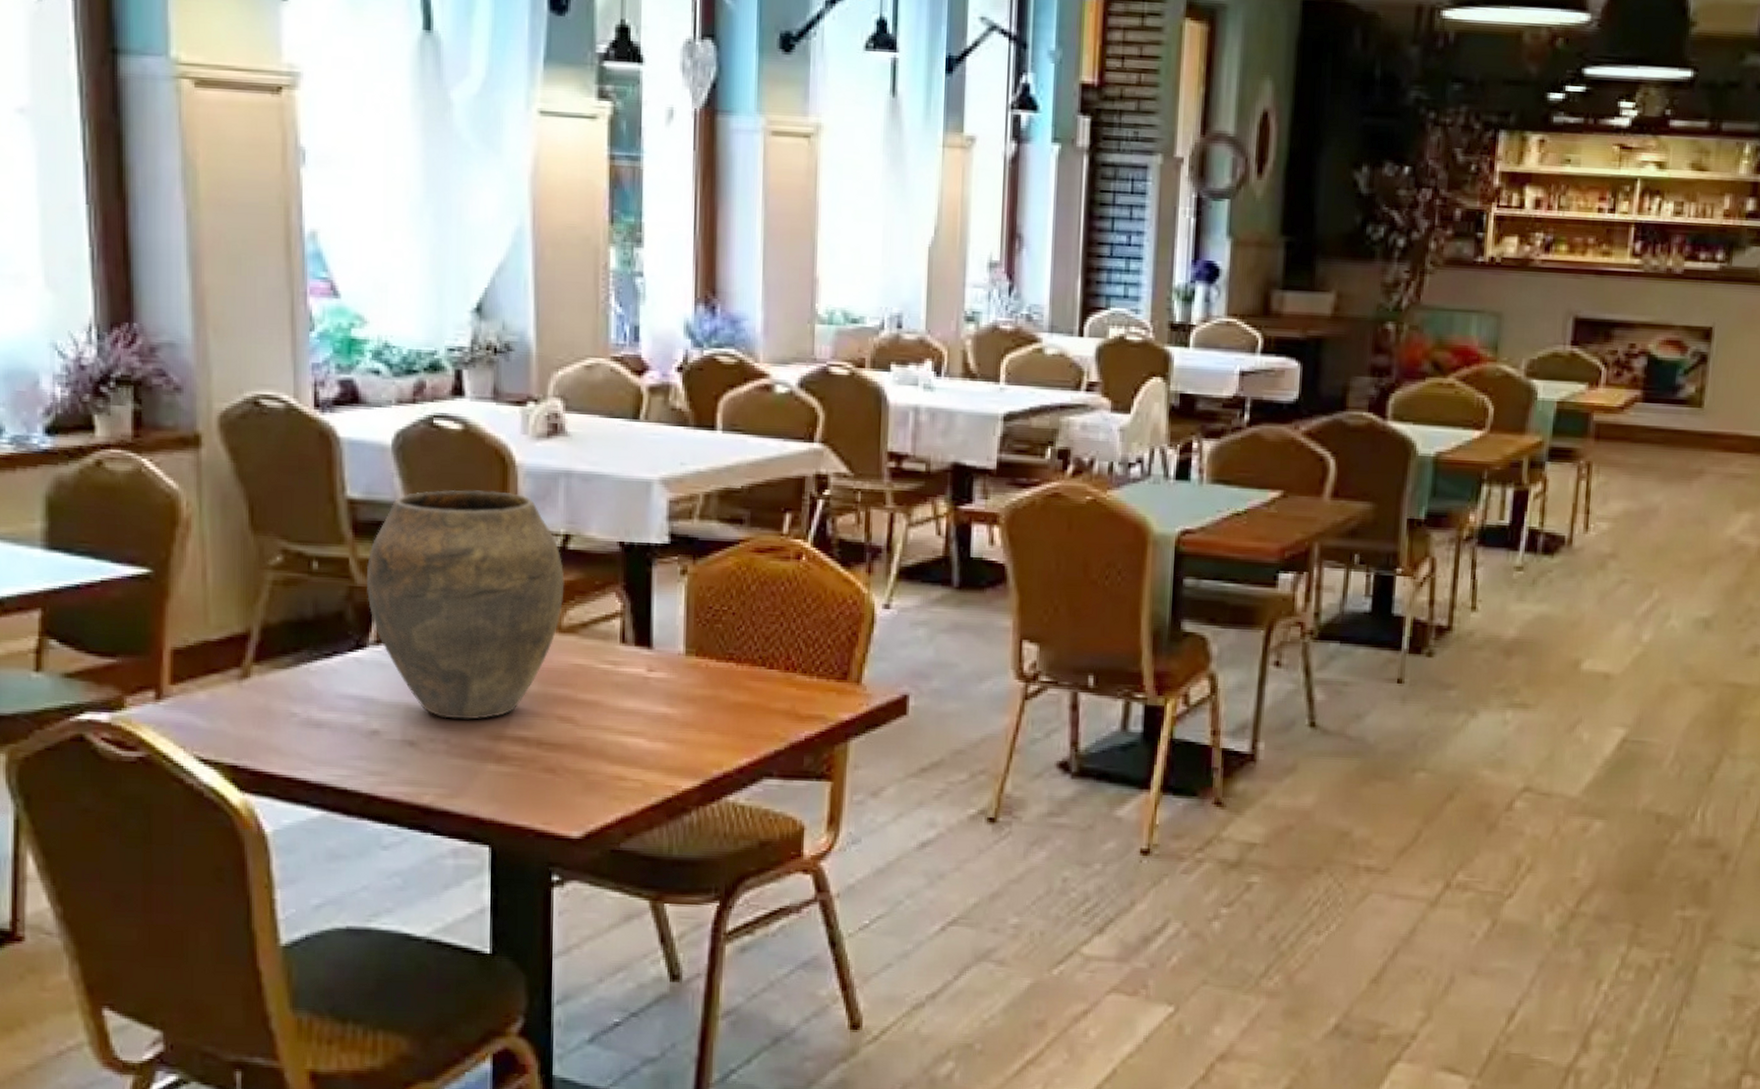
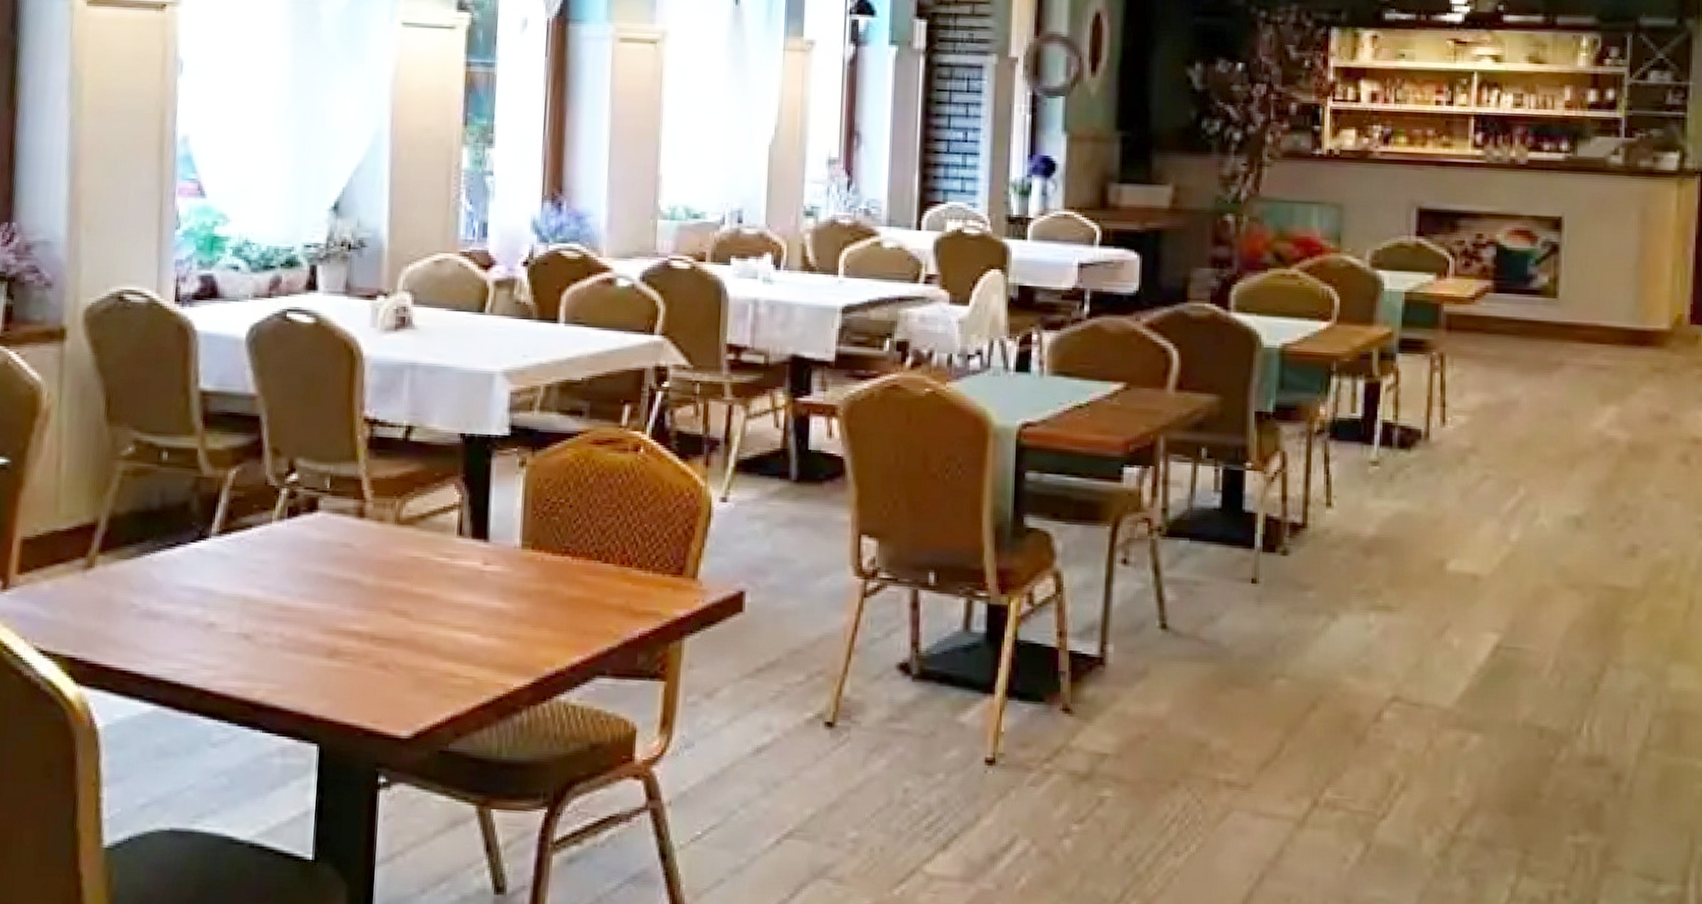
vase: present [366,489,565,720] -> none [212,381,405,613]

